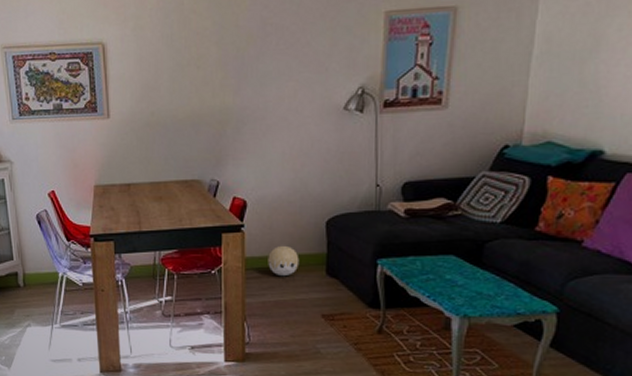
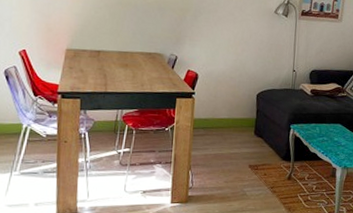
ball: present [268,245,300,277] -> none [211,110,236,135]

